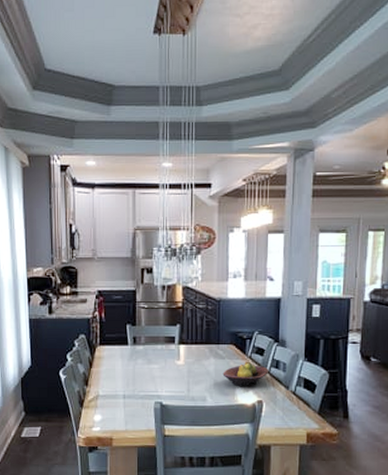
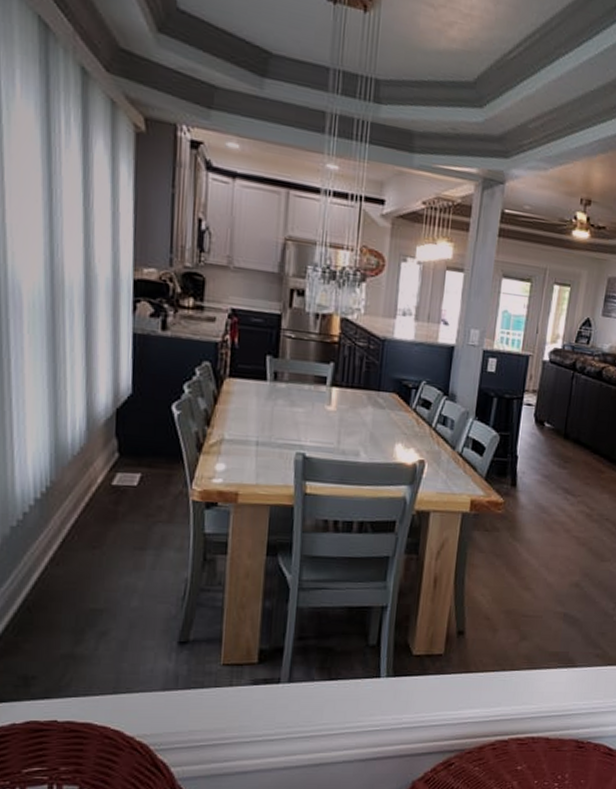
fruit bowl: present [222,361,268,387] -> none [381,414,434,444]

